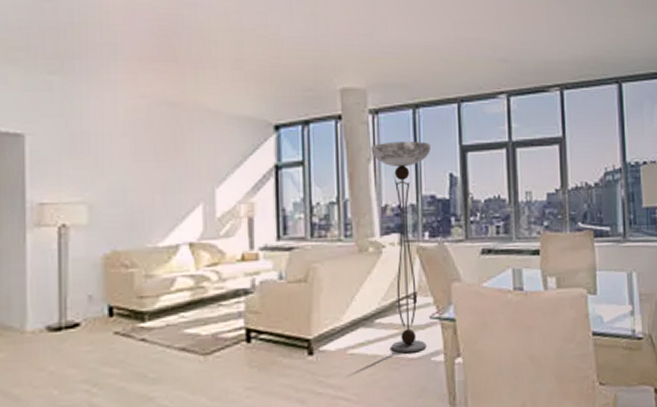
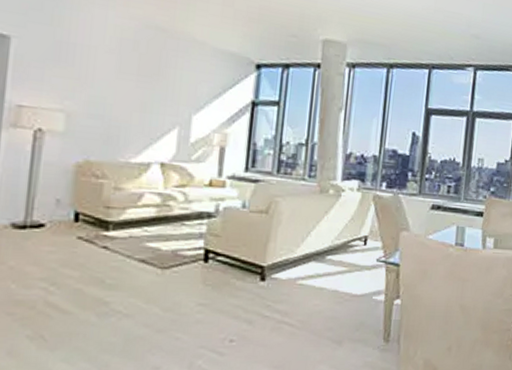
floor lamp: present [371,142,432,353] -> none [338,95,400,290]

